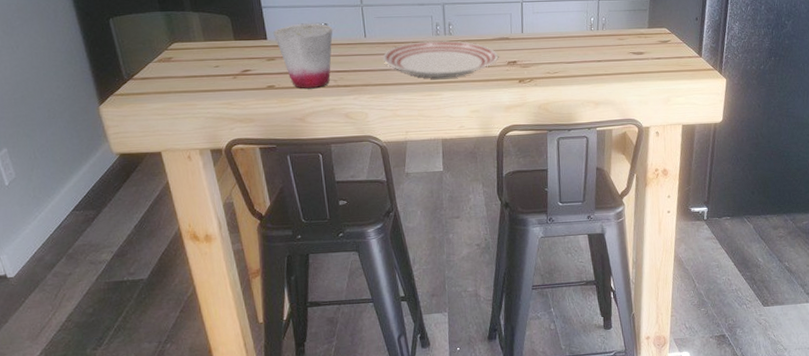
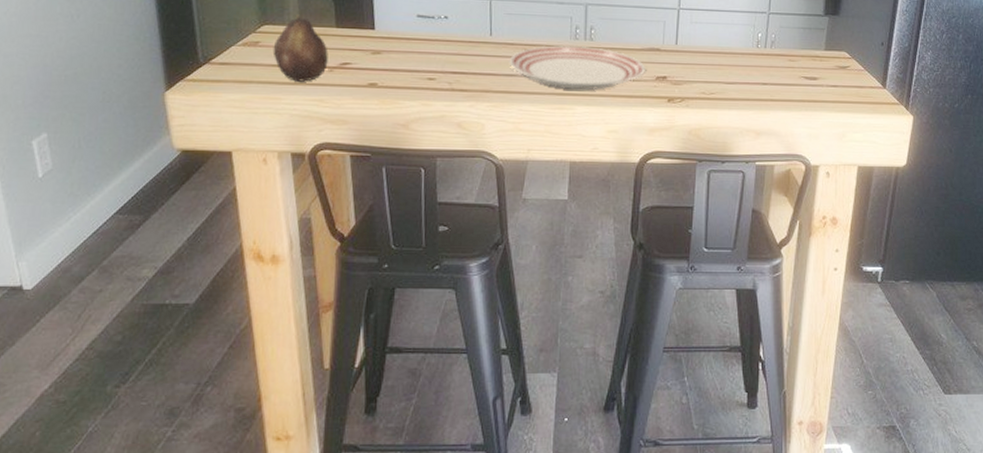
fruit: none [184,31,231,89] -> present [273,14,328,82]
cup: present [272,24,333,88] -> none [382,14,454,90]

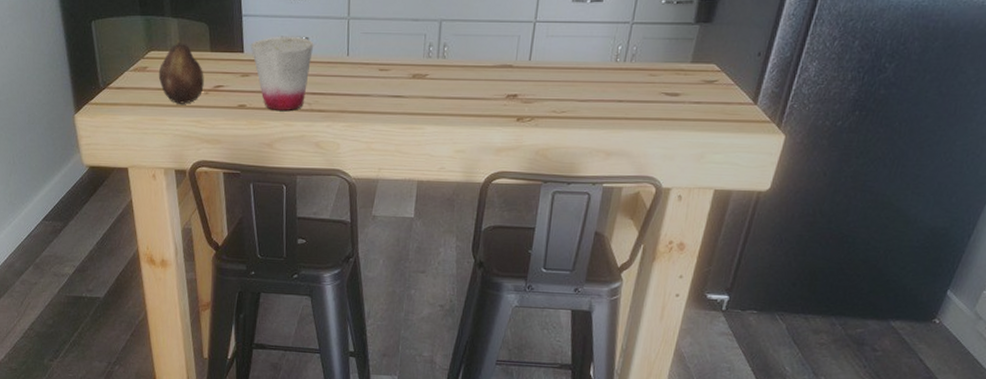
cup: none [382,14,454,90] -> present [250,37,314,111]
dinner plate: present [509,45,645,90] -> none [364,63,496,110]

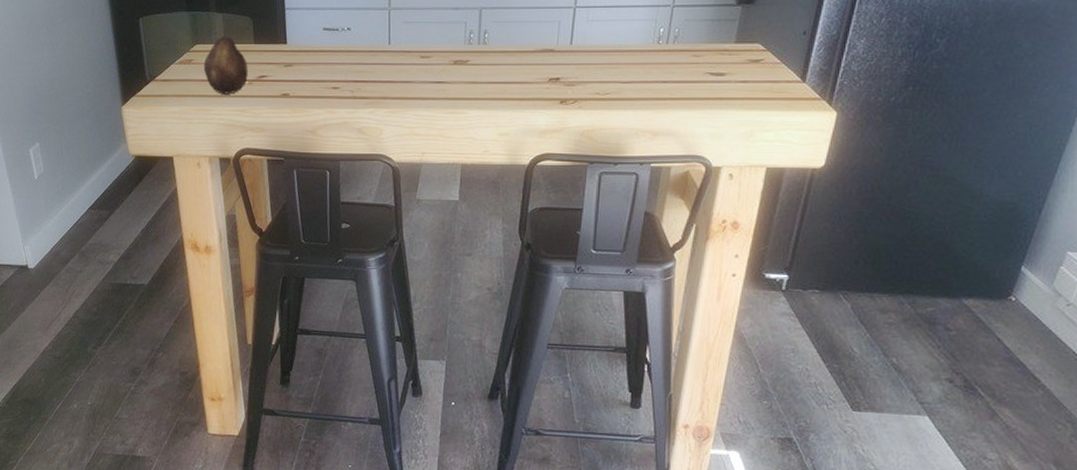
cup: present [250,37,314,111] -> none [293,28,356,98]

